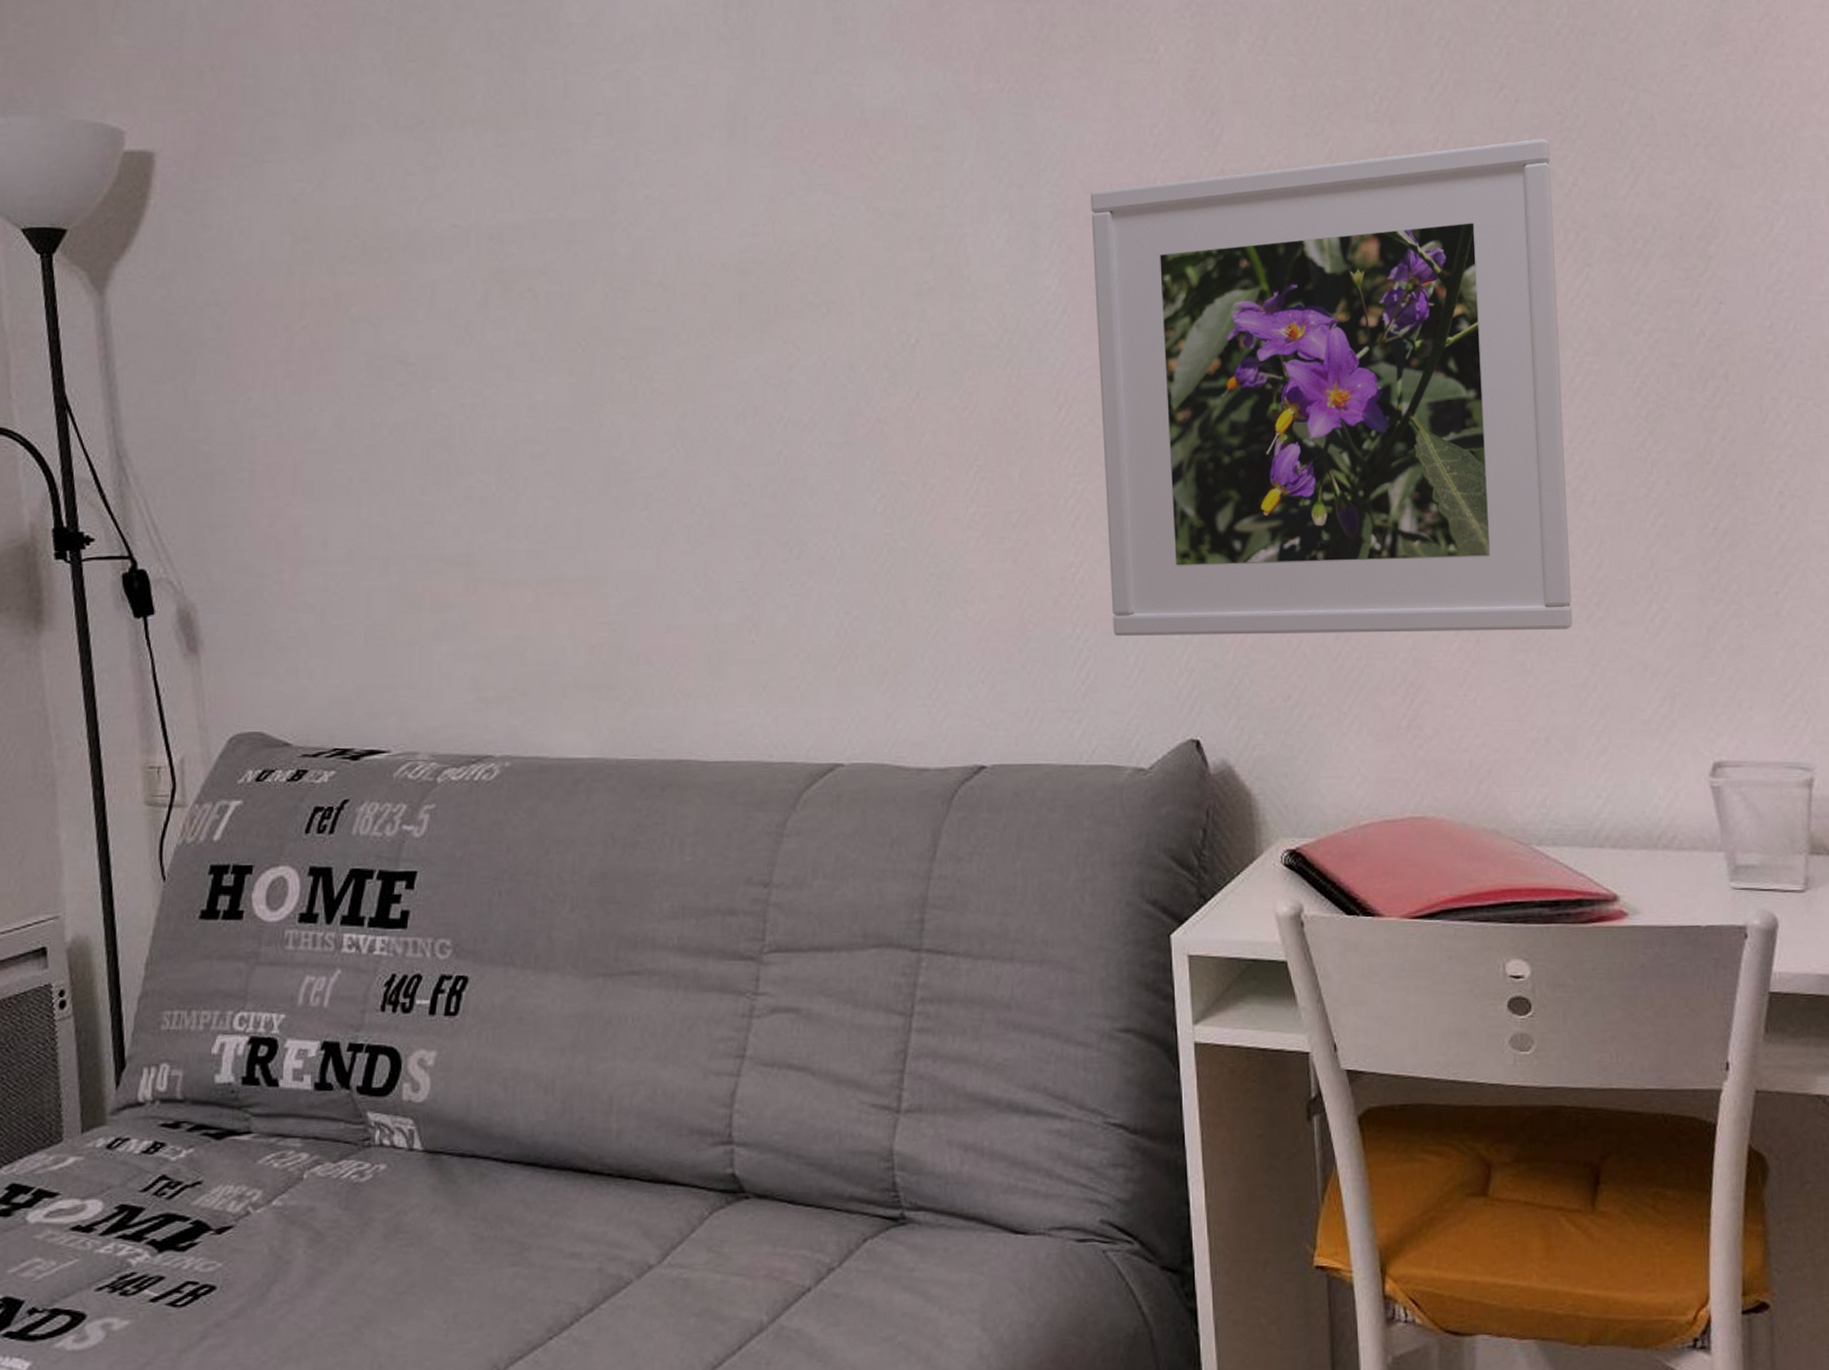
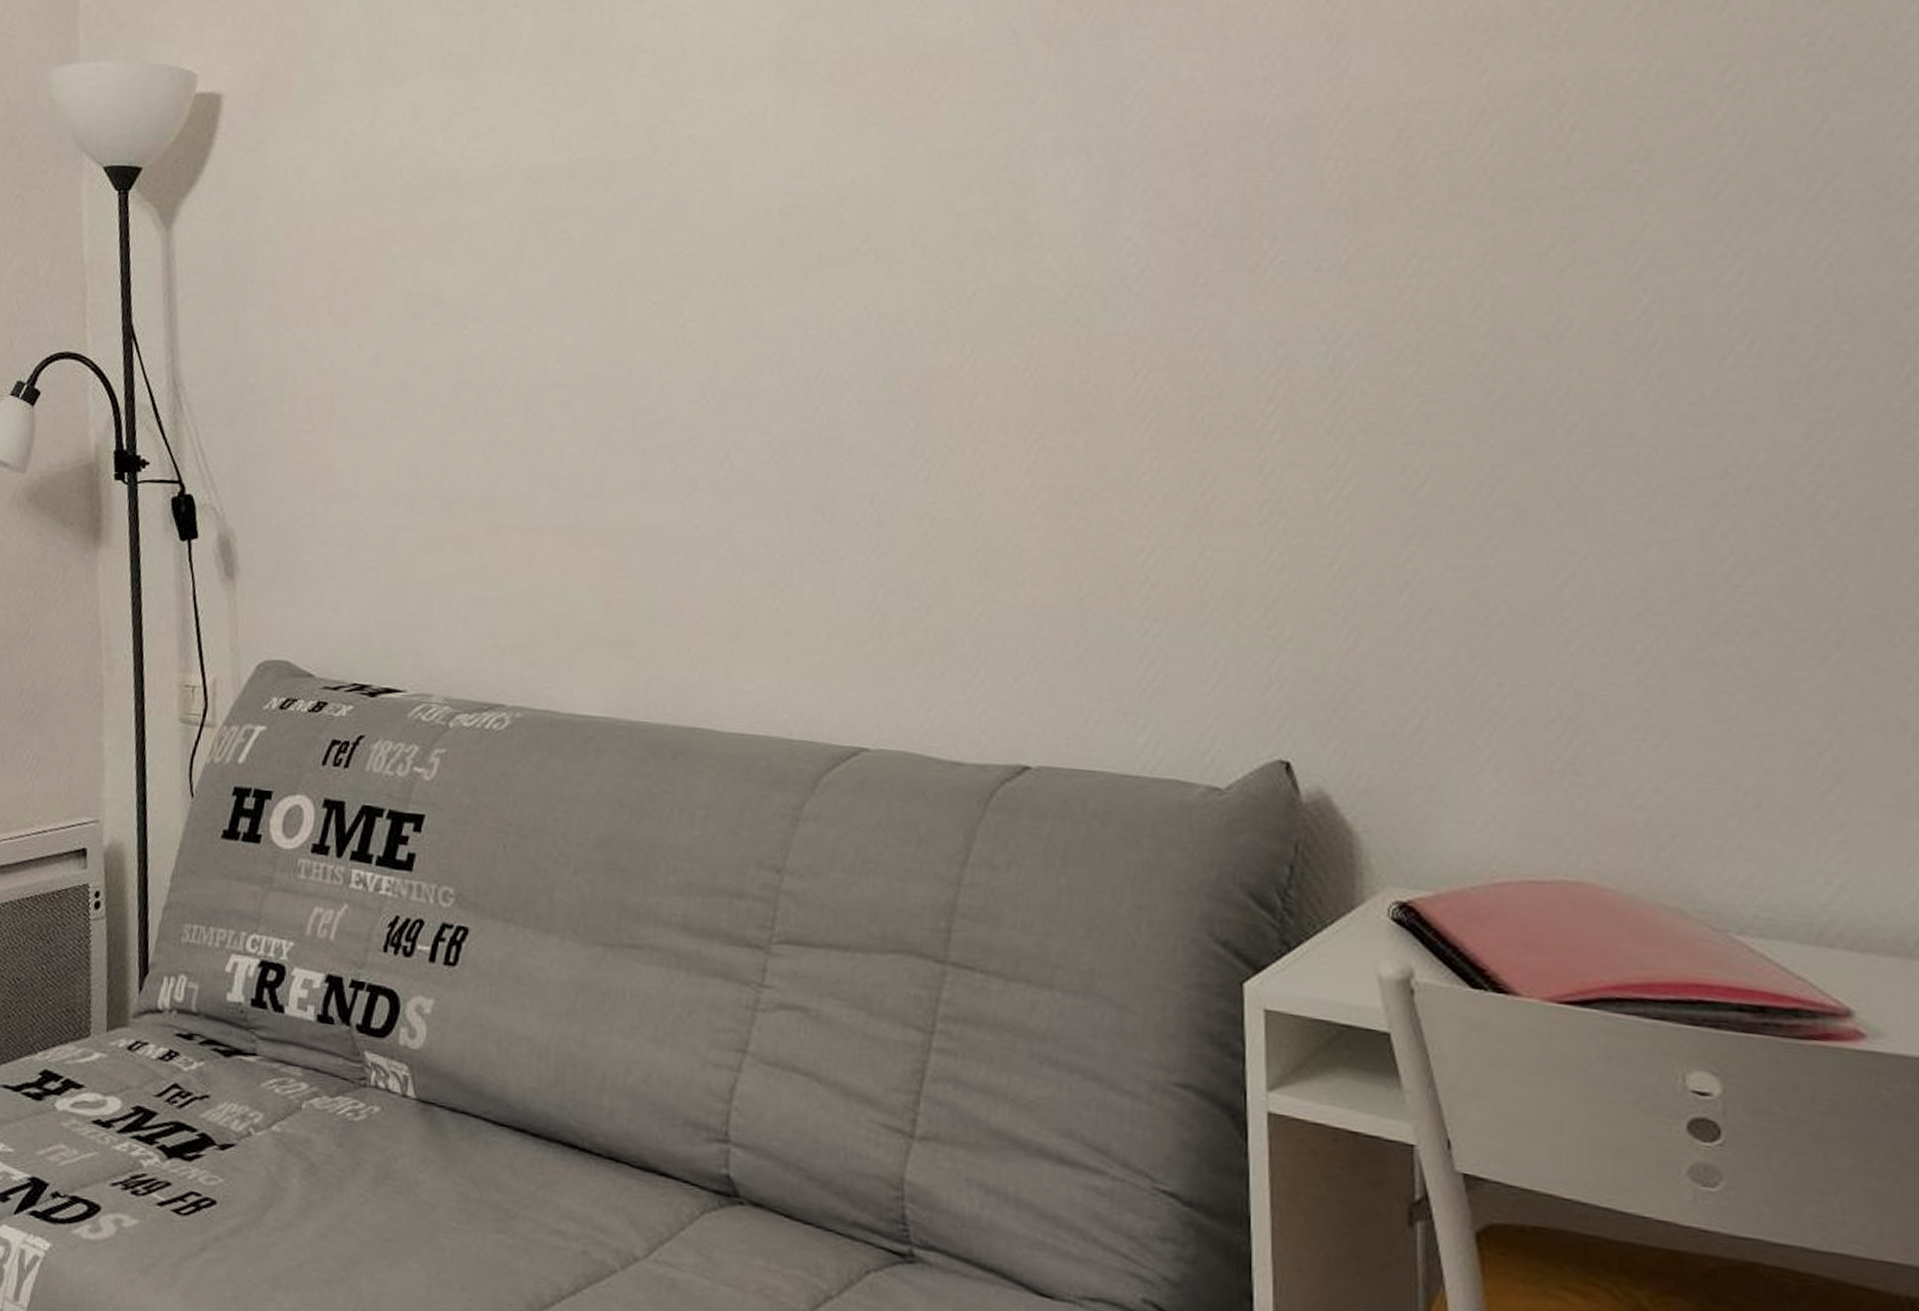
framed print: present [1091,139,1573,637] -> none [1183,66,1800,671]

